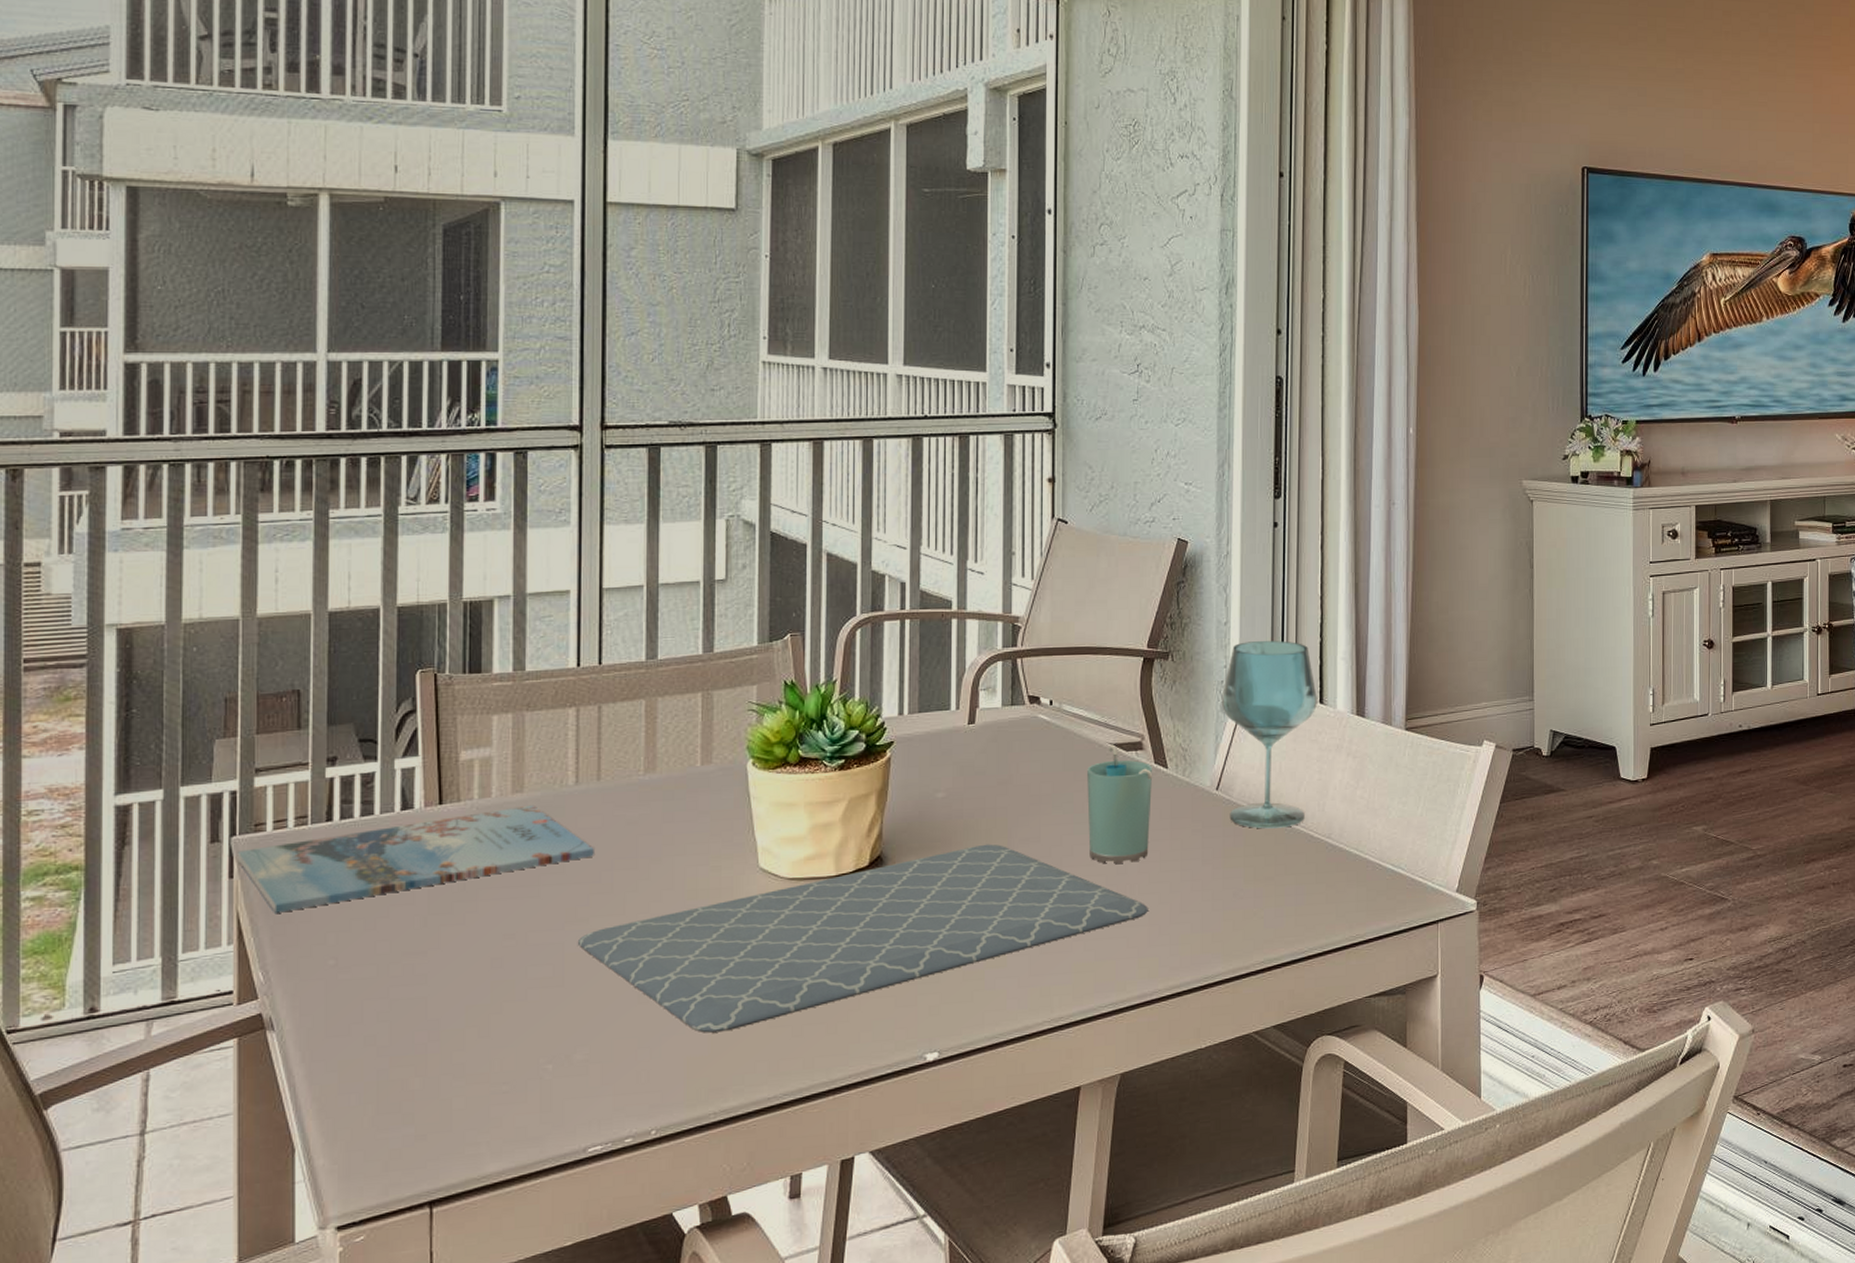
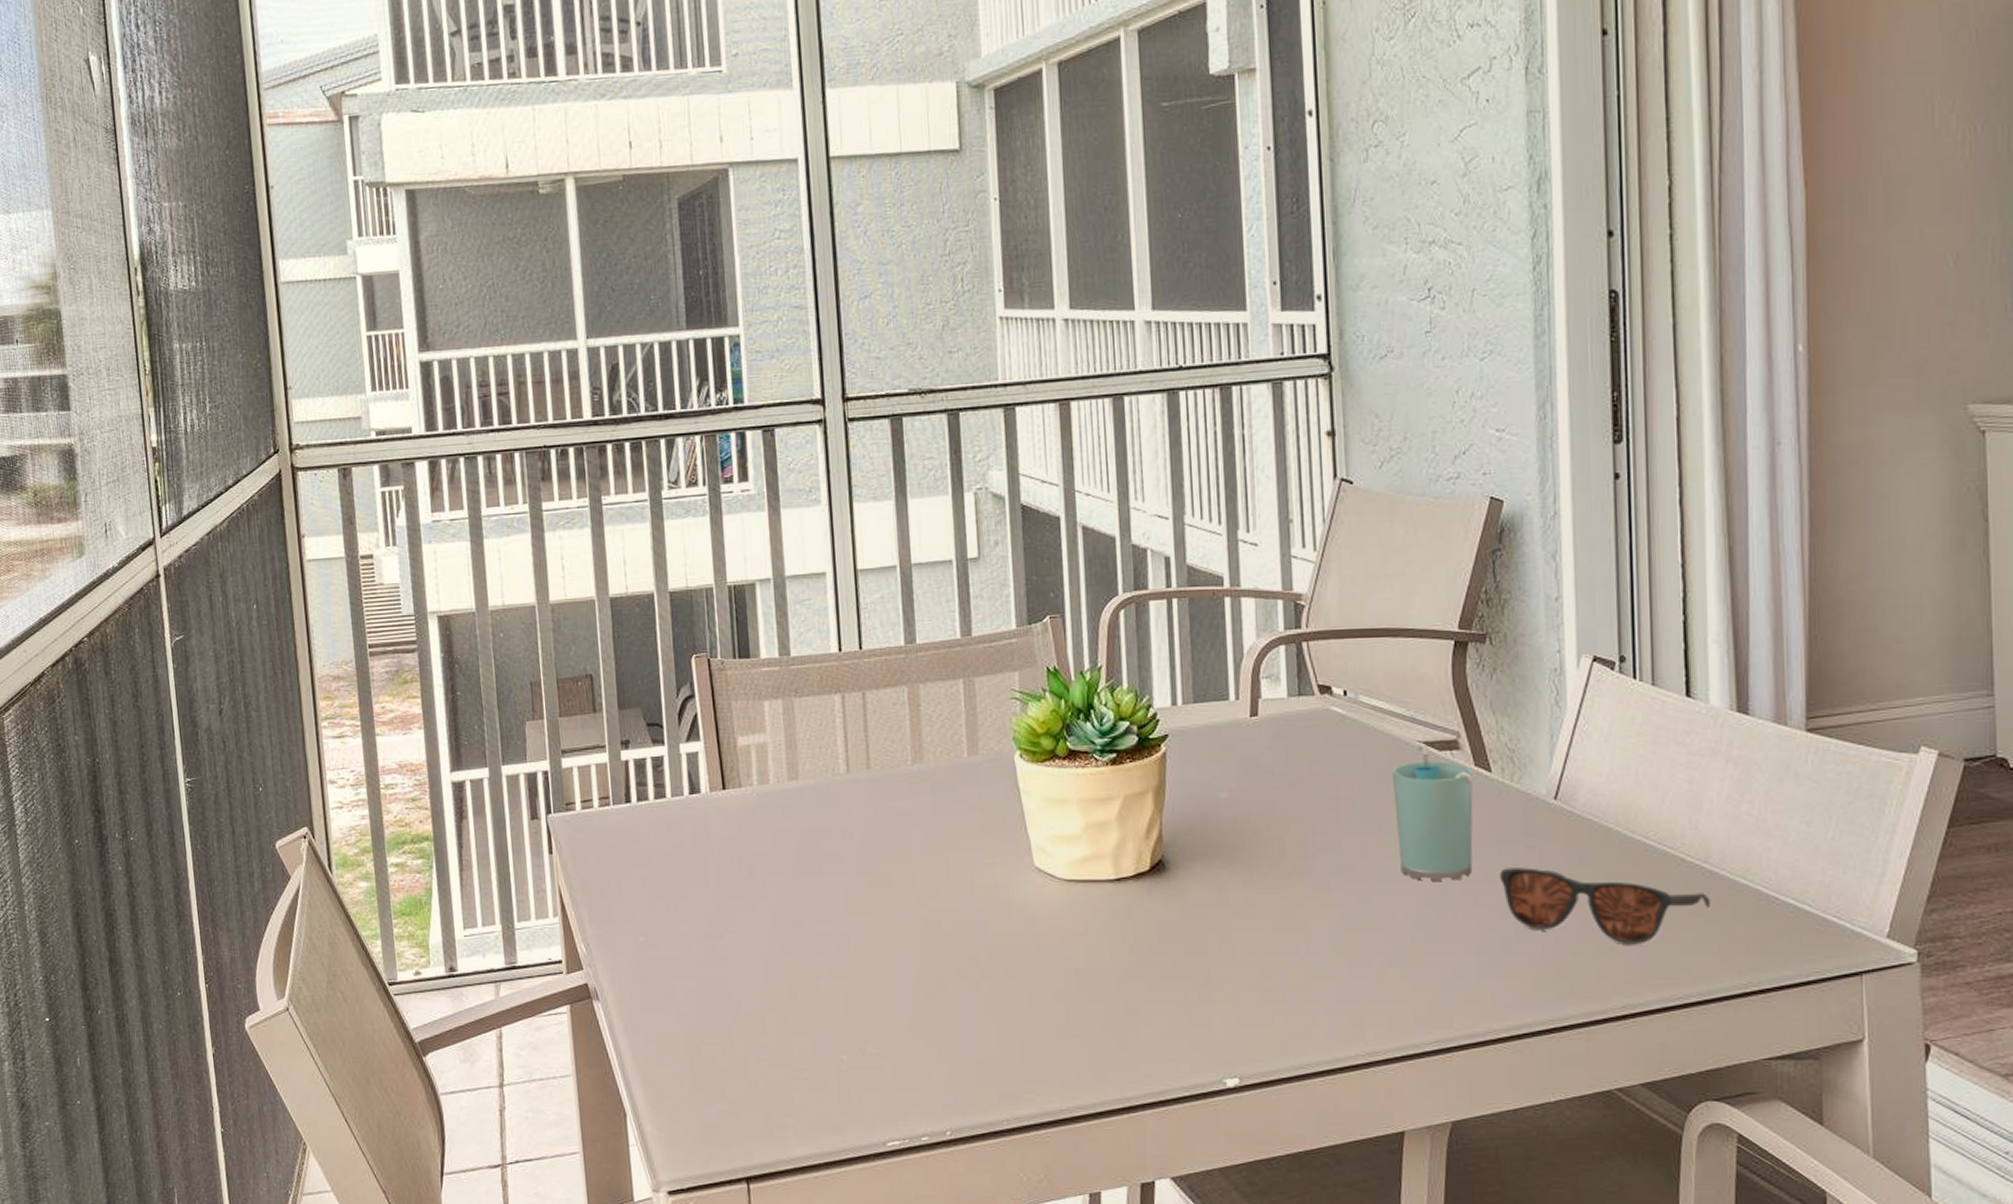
magazine: present [237,804,594,913] -> none [553,792,870,889]
placemat: present [577,844,1148,1033] -> none [860,852,1476,1037]
sunglasses: none [1170,848,1331,910] -> present [1499,868,1710,945]
wine glass: present [1221,641,1317,829] -> none [1555,619,1683,848]

